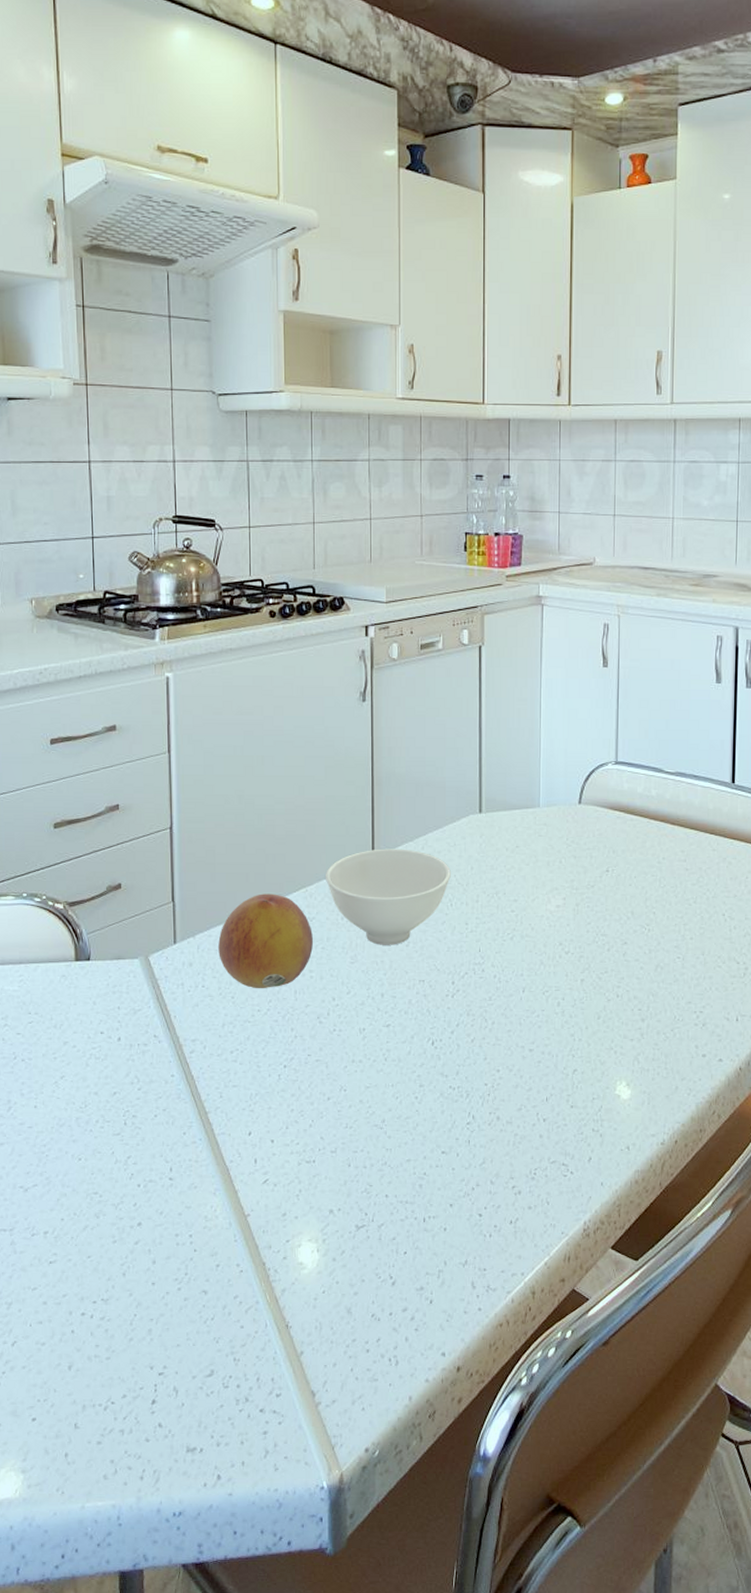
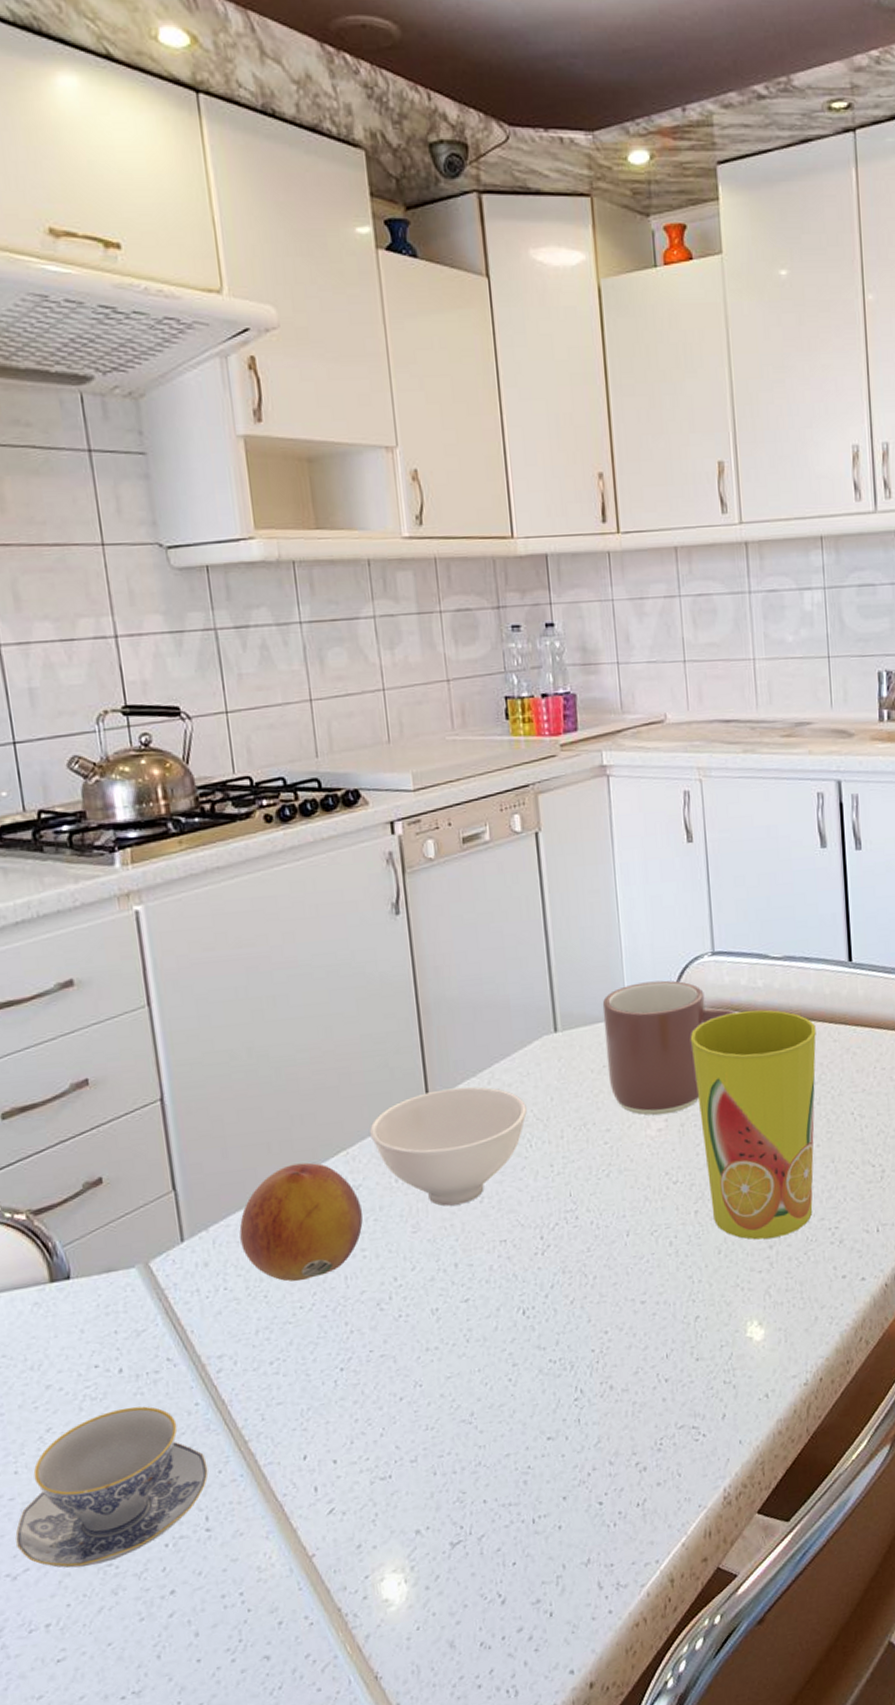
teacup: none [30,1069,176,1191] -> present [15,1406,208,1568]
mug: none [520,780,631,894] -> present [602,980,736,1116]
cup: none [590,814,698,1013] -> present [690,1009,816,1240]

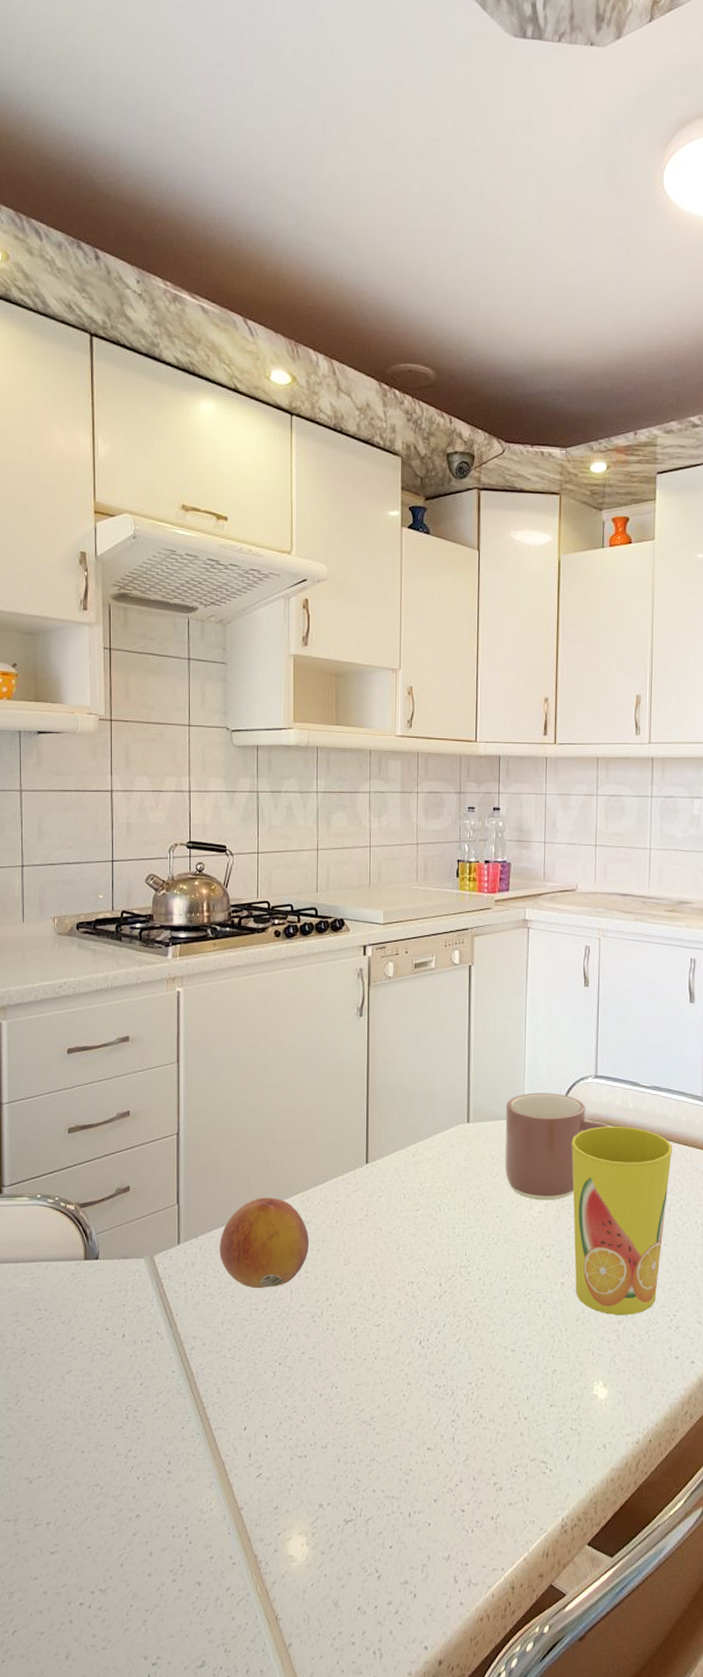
teacup: present [15,1406,208,1568] -> none [36,1365,175,1483]
bowl: present [368,1086,527,1206] -> none [321,1155,440,1248]

